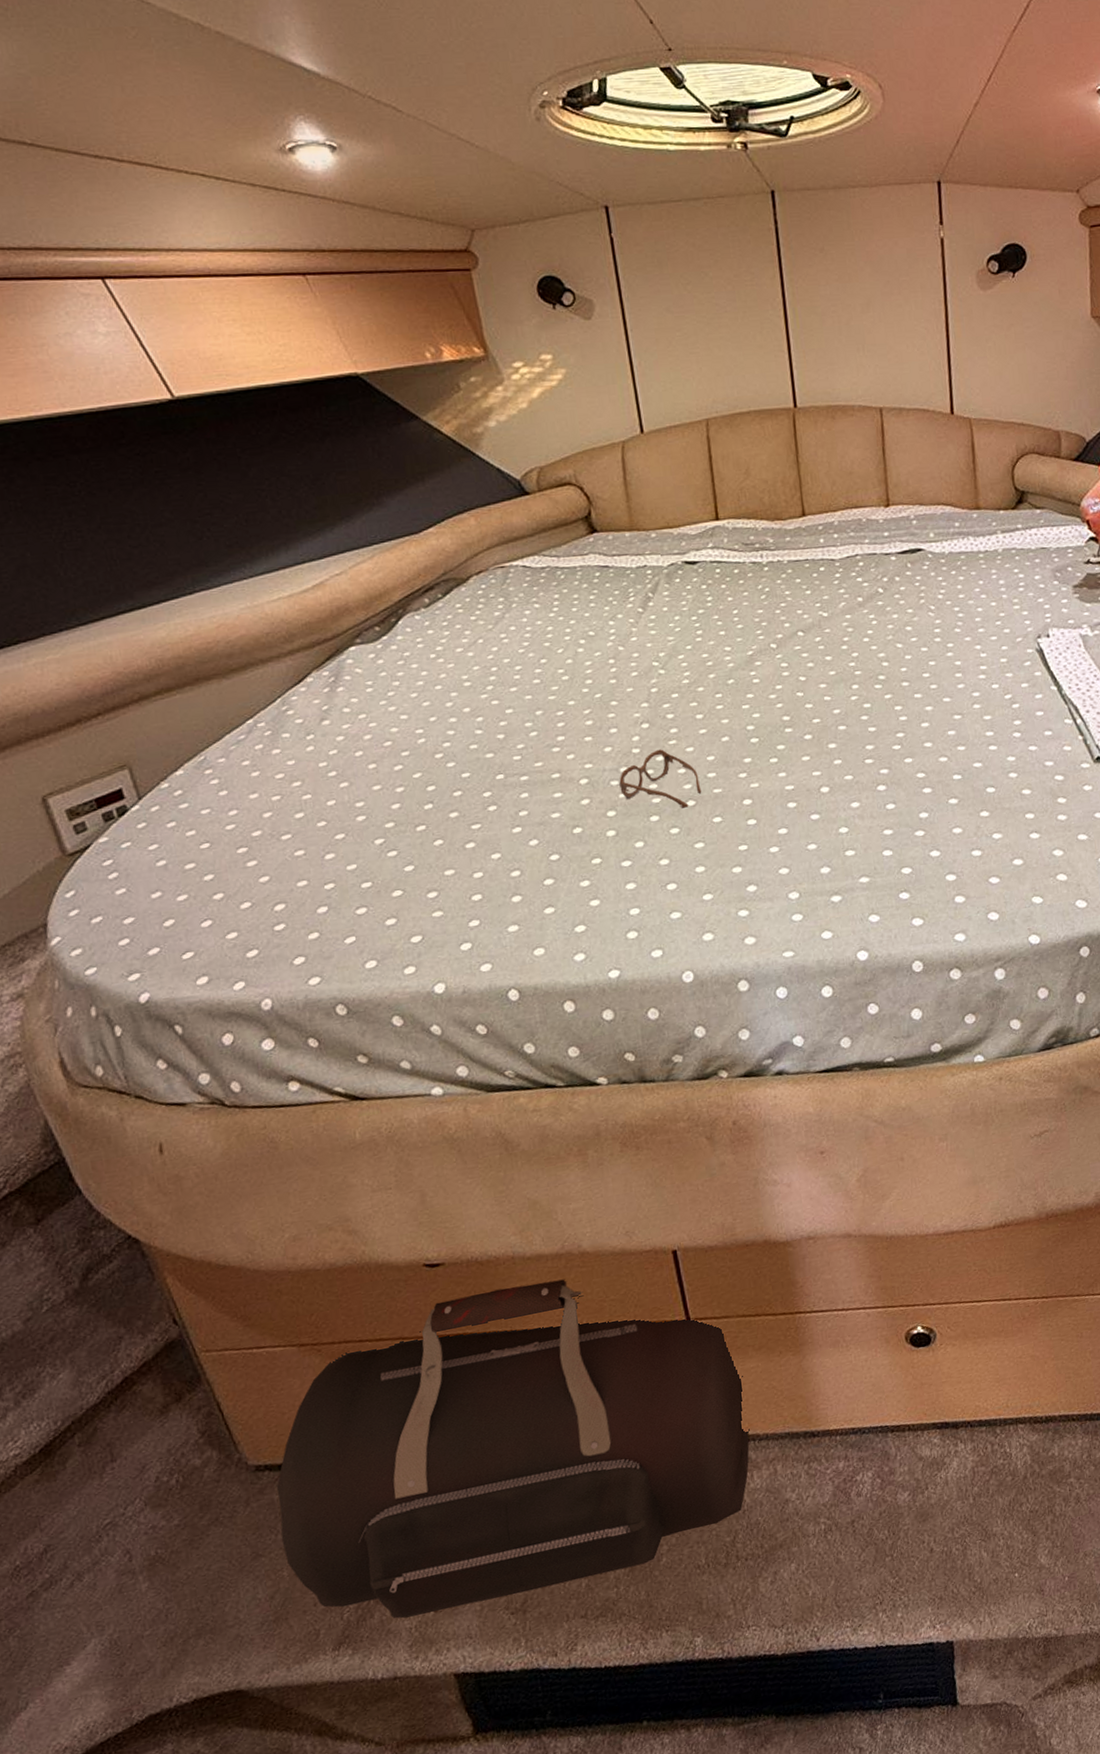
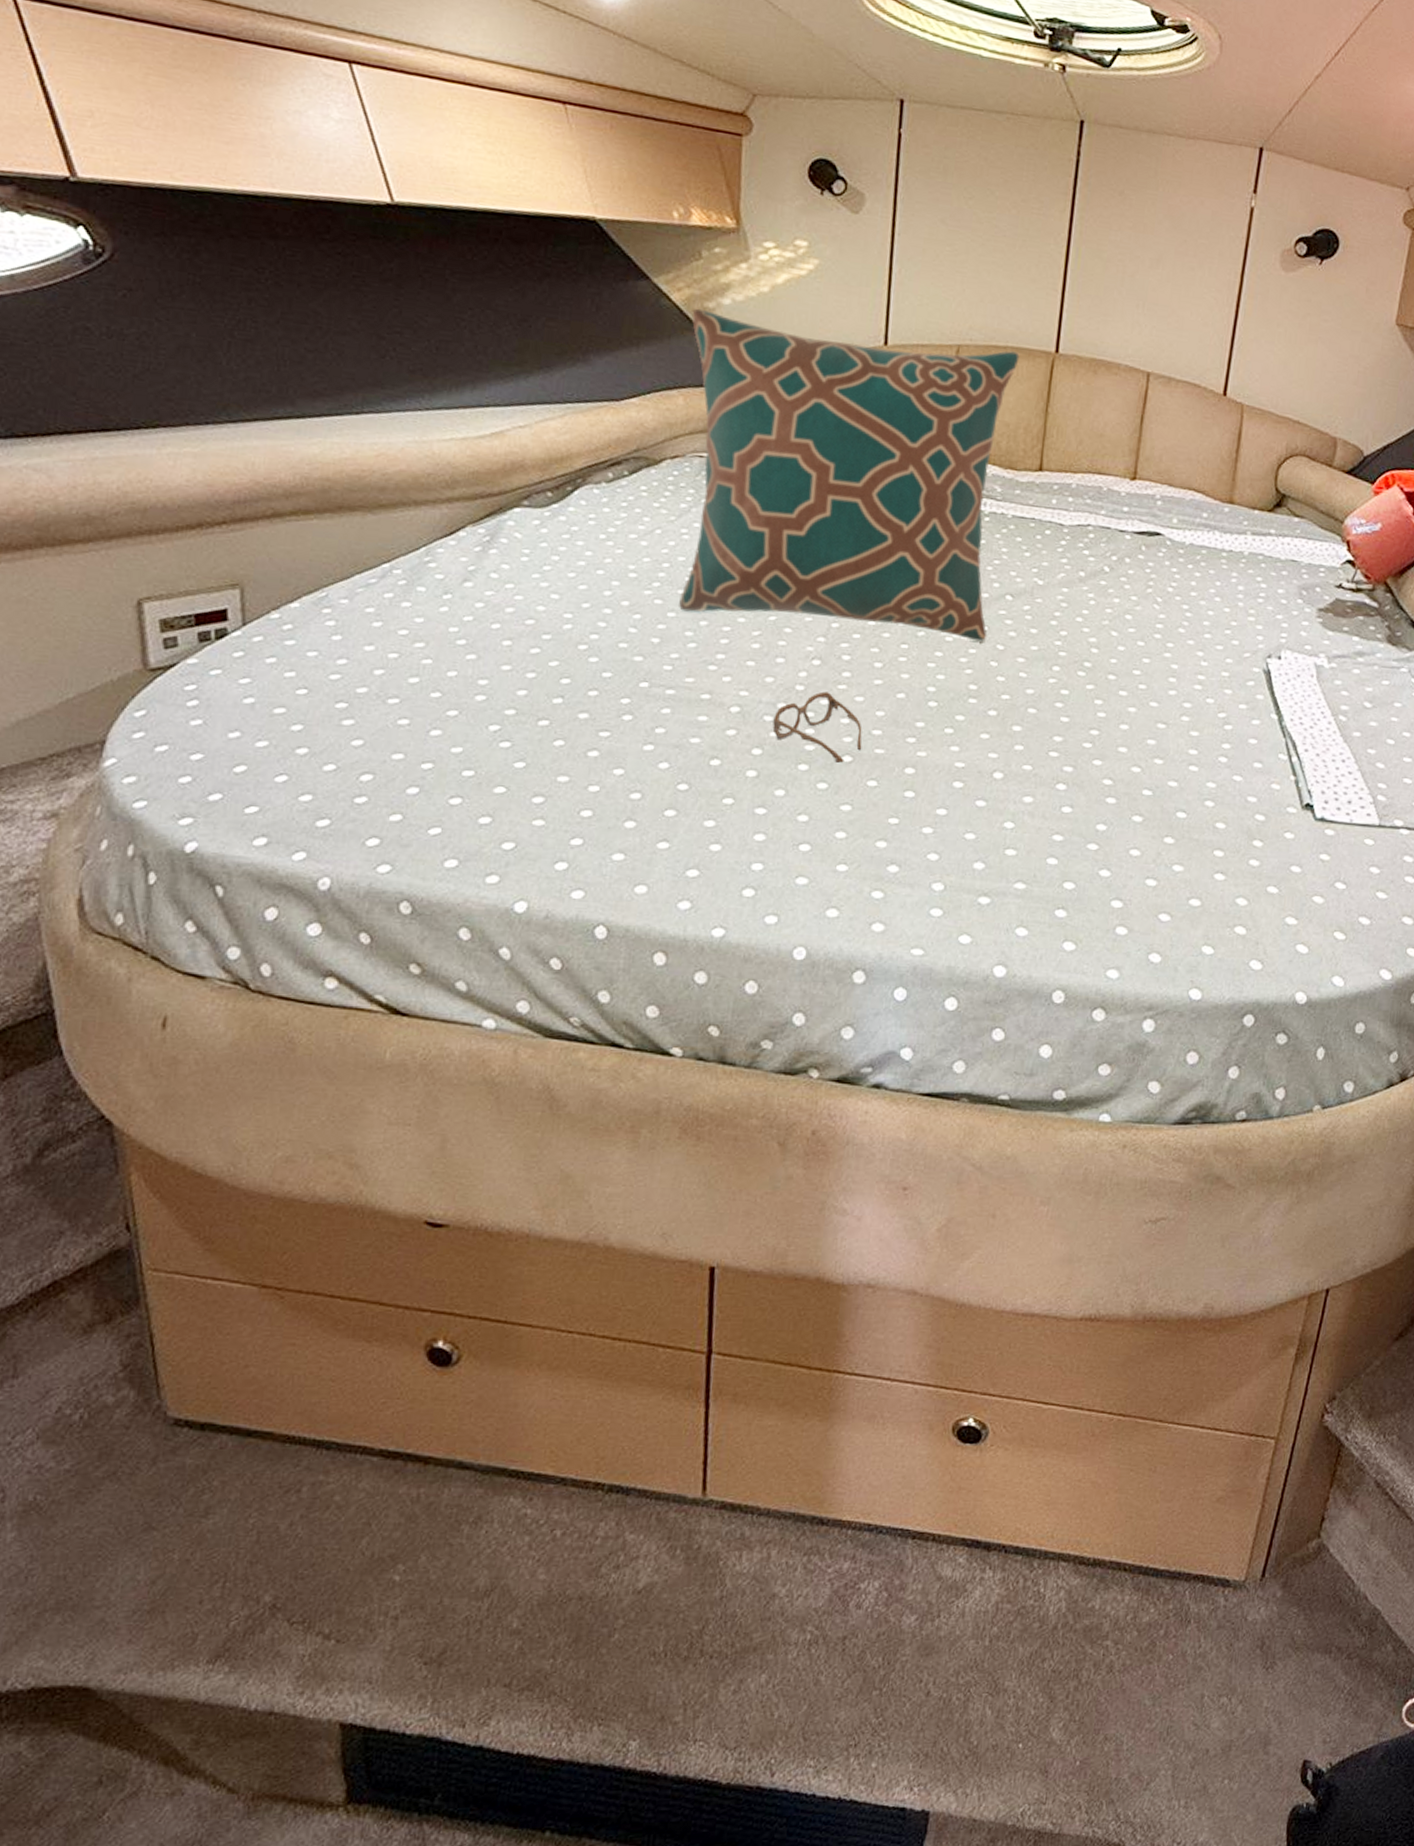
duffel bag: present [276,1279,749,1619] -> none [181,1269,757,1642]
pillow: none [463,414,789,706] -> present [679,308,1020,642]

